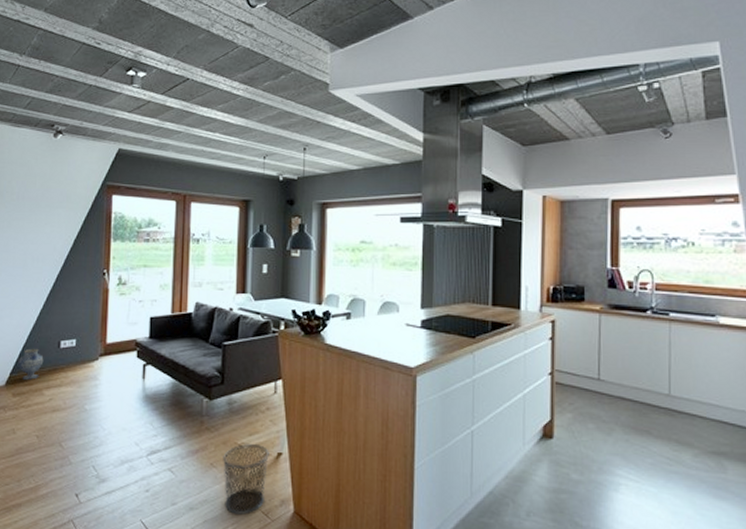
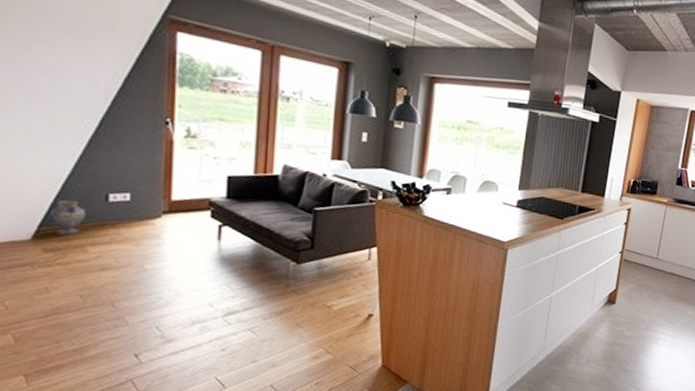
waste bin: present [223,443,269,515] -> none [310,305,360,369]

